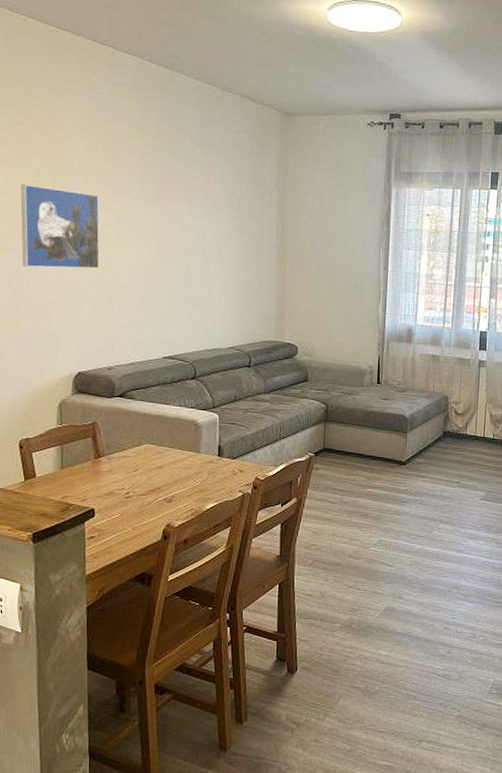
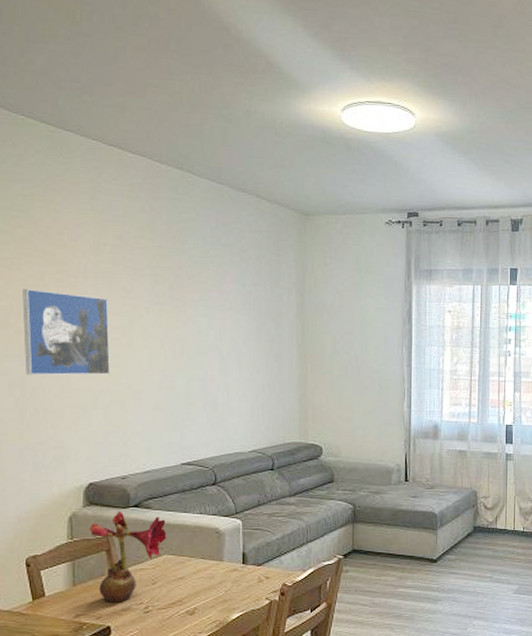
flower: none [77,399,148,487] -> present [89,510,167,602]

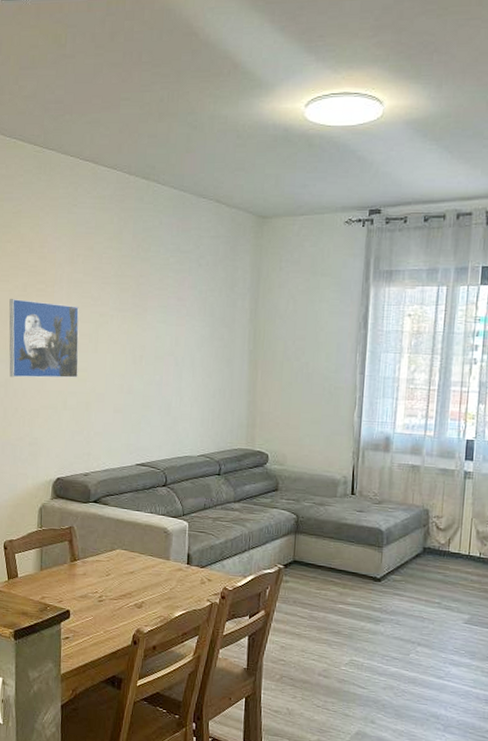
flower: present [89,510,167,602] -> none [55,504,121,589]

